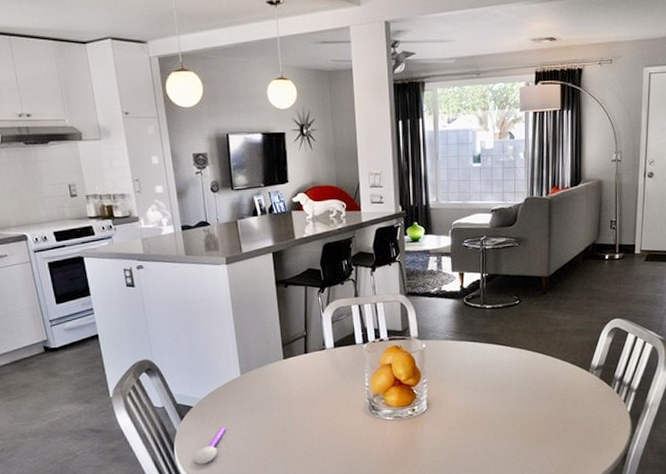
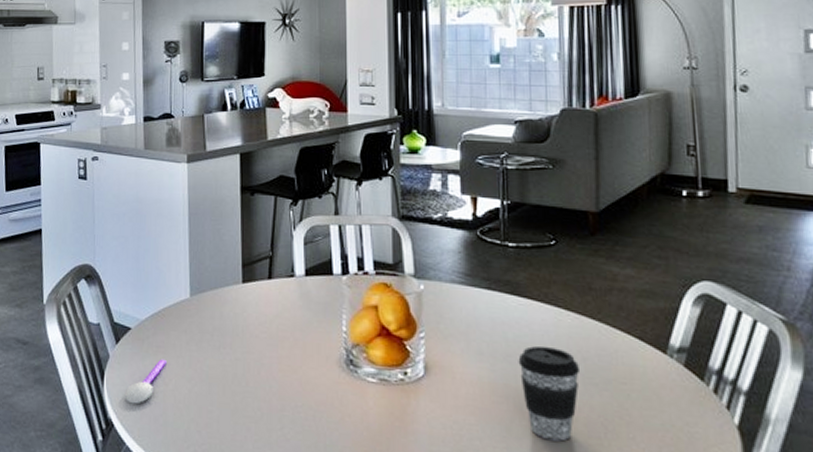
coffee cup: none [492,377,533,440] -> present [518,345,579,442]

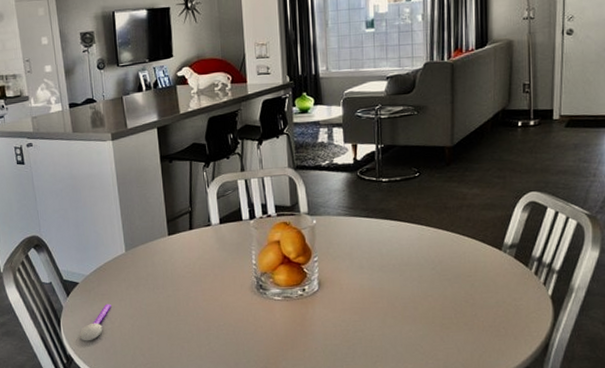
coffee cup: present [518,345,579,442] -> none [390,255,437,325]

